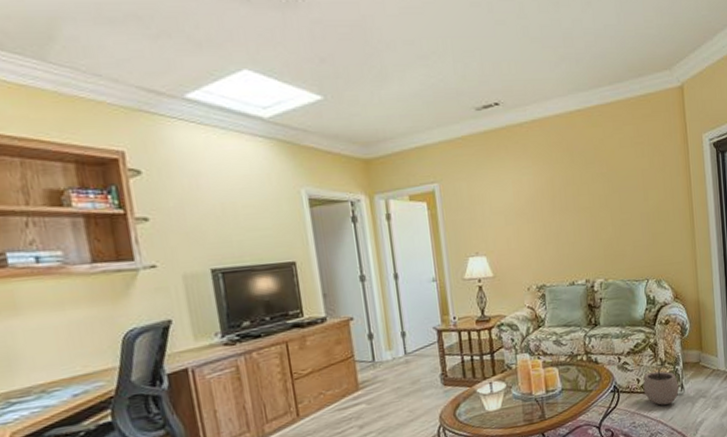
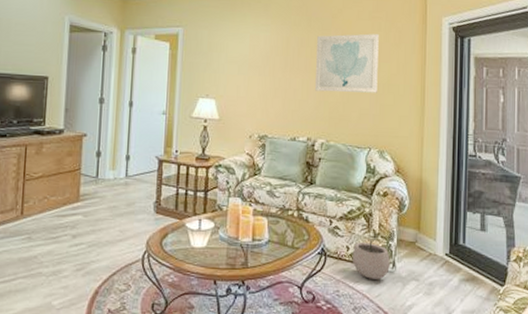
wall art: none [582,161,648,230] -> present [315,33,379,93]

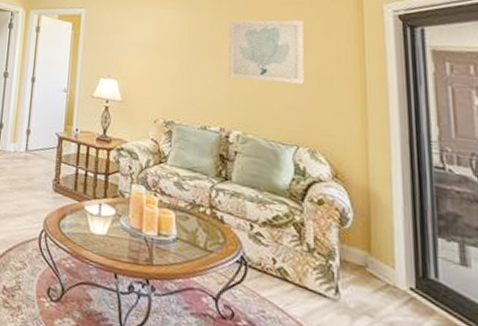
plant pot: present [352,236,390,279] -> none [280,251,332,306]

